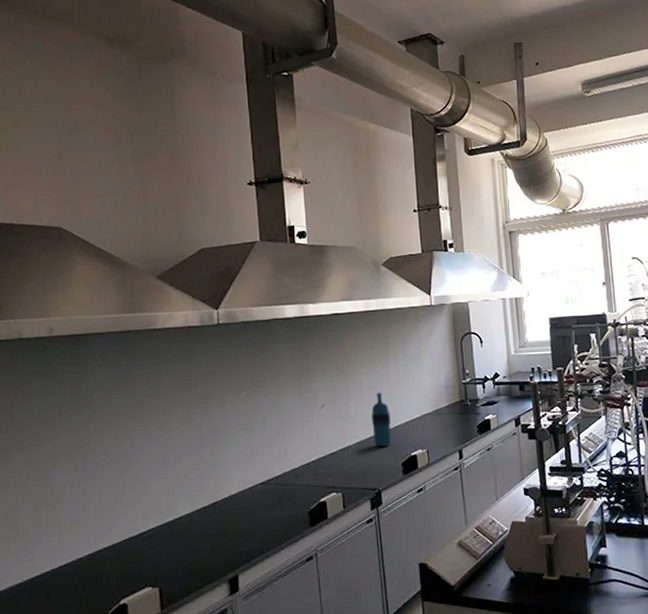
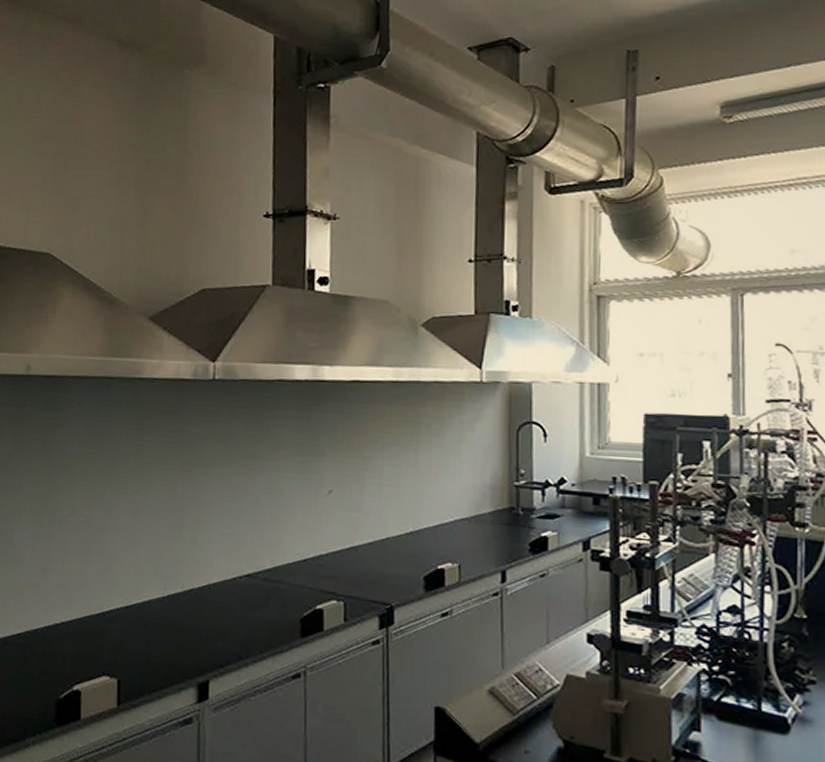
water bottle: present [371,393,392,447] -> none [390,484,415,553]

